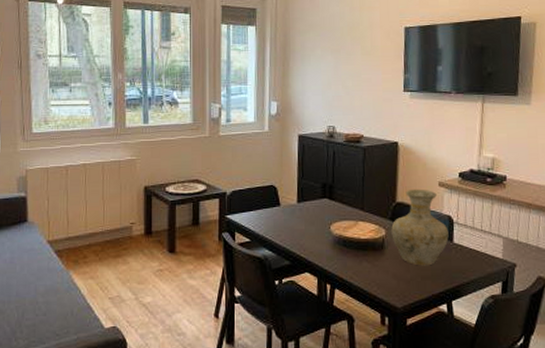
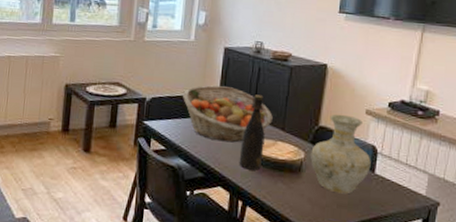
fruit basket: none [263,173,352,228] -> present [183,85,273,143]
bottle: none [323,178,346,252] -> present [239,94,265,170]

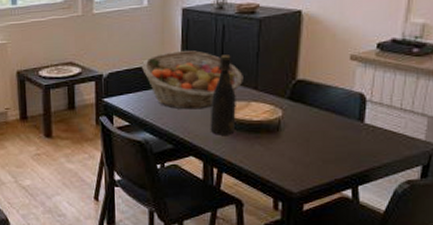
vase: present [310,114,371,194] -> none [289,63,359,149]

